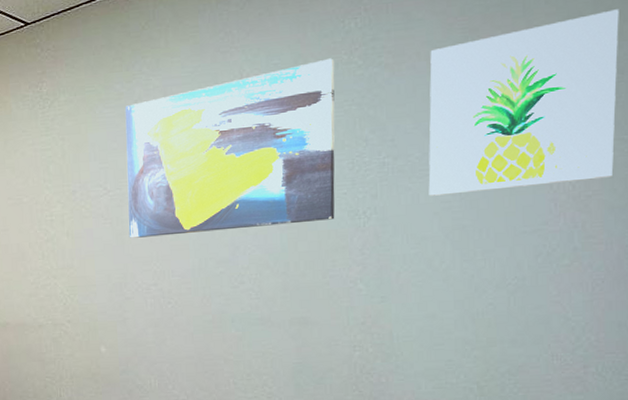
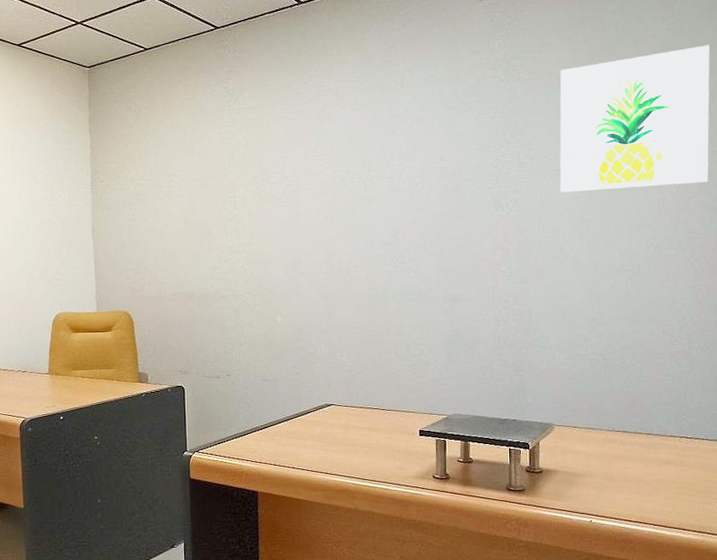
wall art: present [125,58,335,238] -> none [301,72,482,220]

